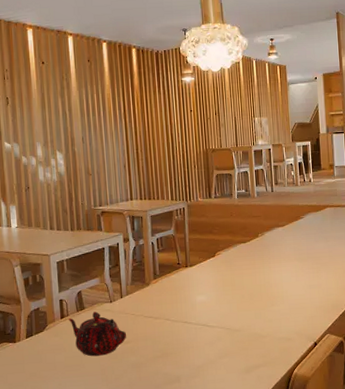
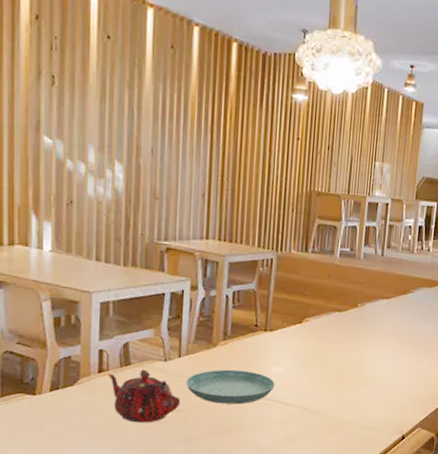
saucer: none [129,302,200,333] -> present [186,369,275,405]

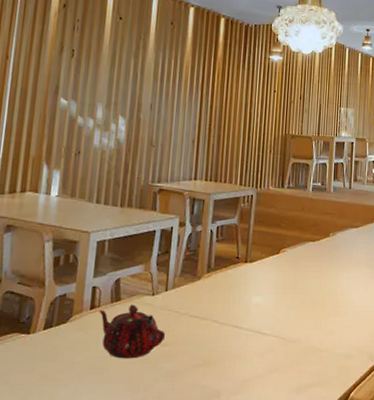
saucer: present [186,369,275,405] -> none [171,301,254,336]

